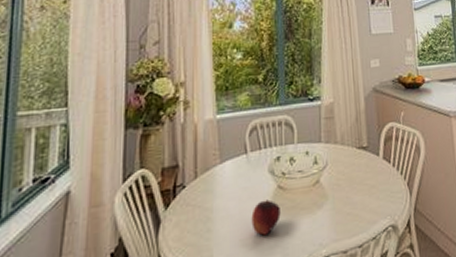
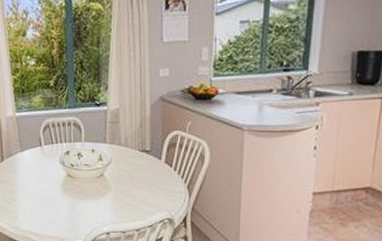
fruit: present [251,199,281,236] -> none [46,184,70,210]

